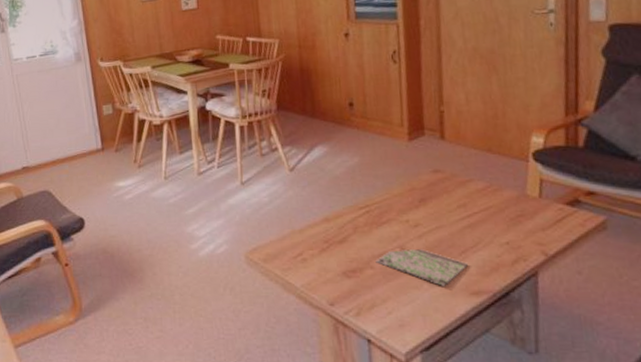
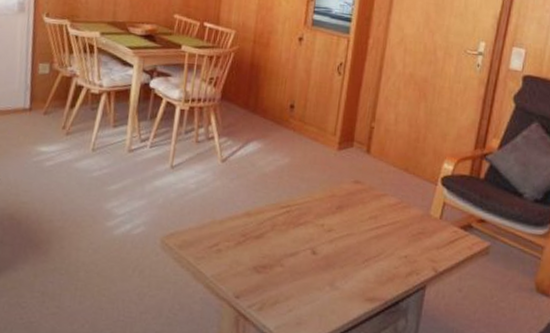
book: present [375,249,468,286] -> none [286,251,368,290]

